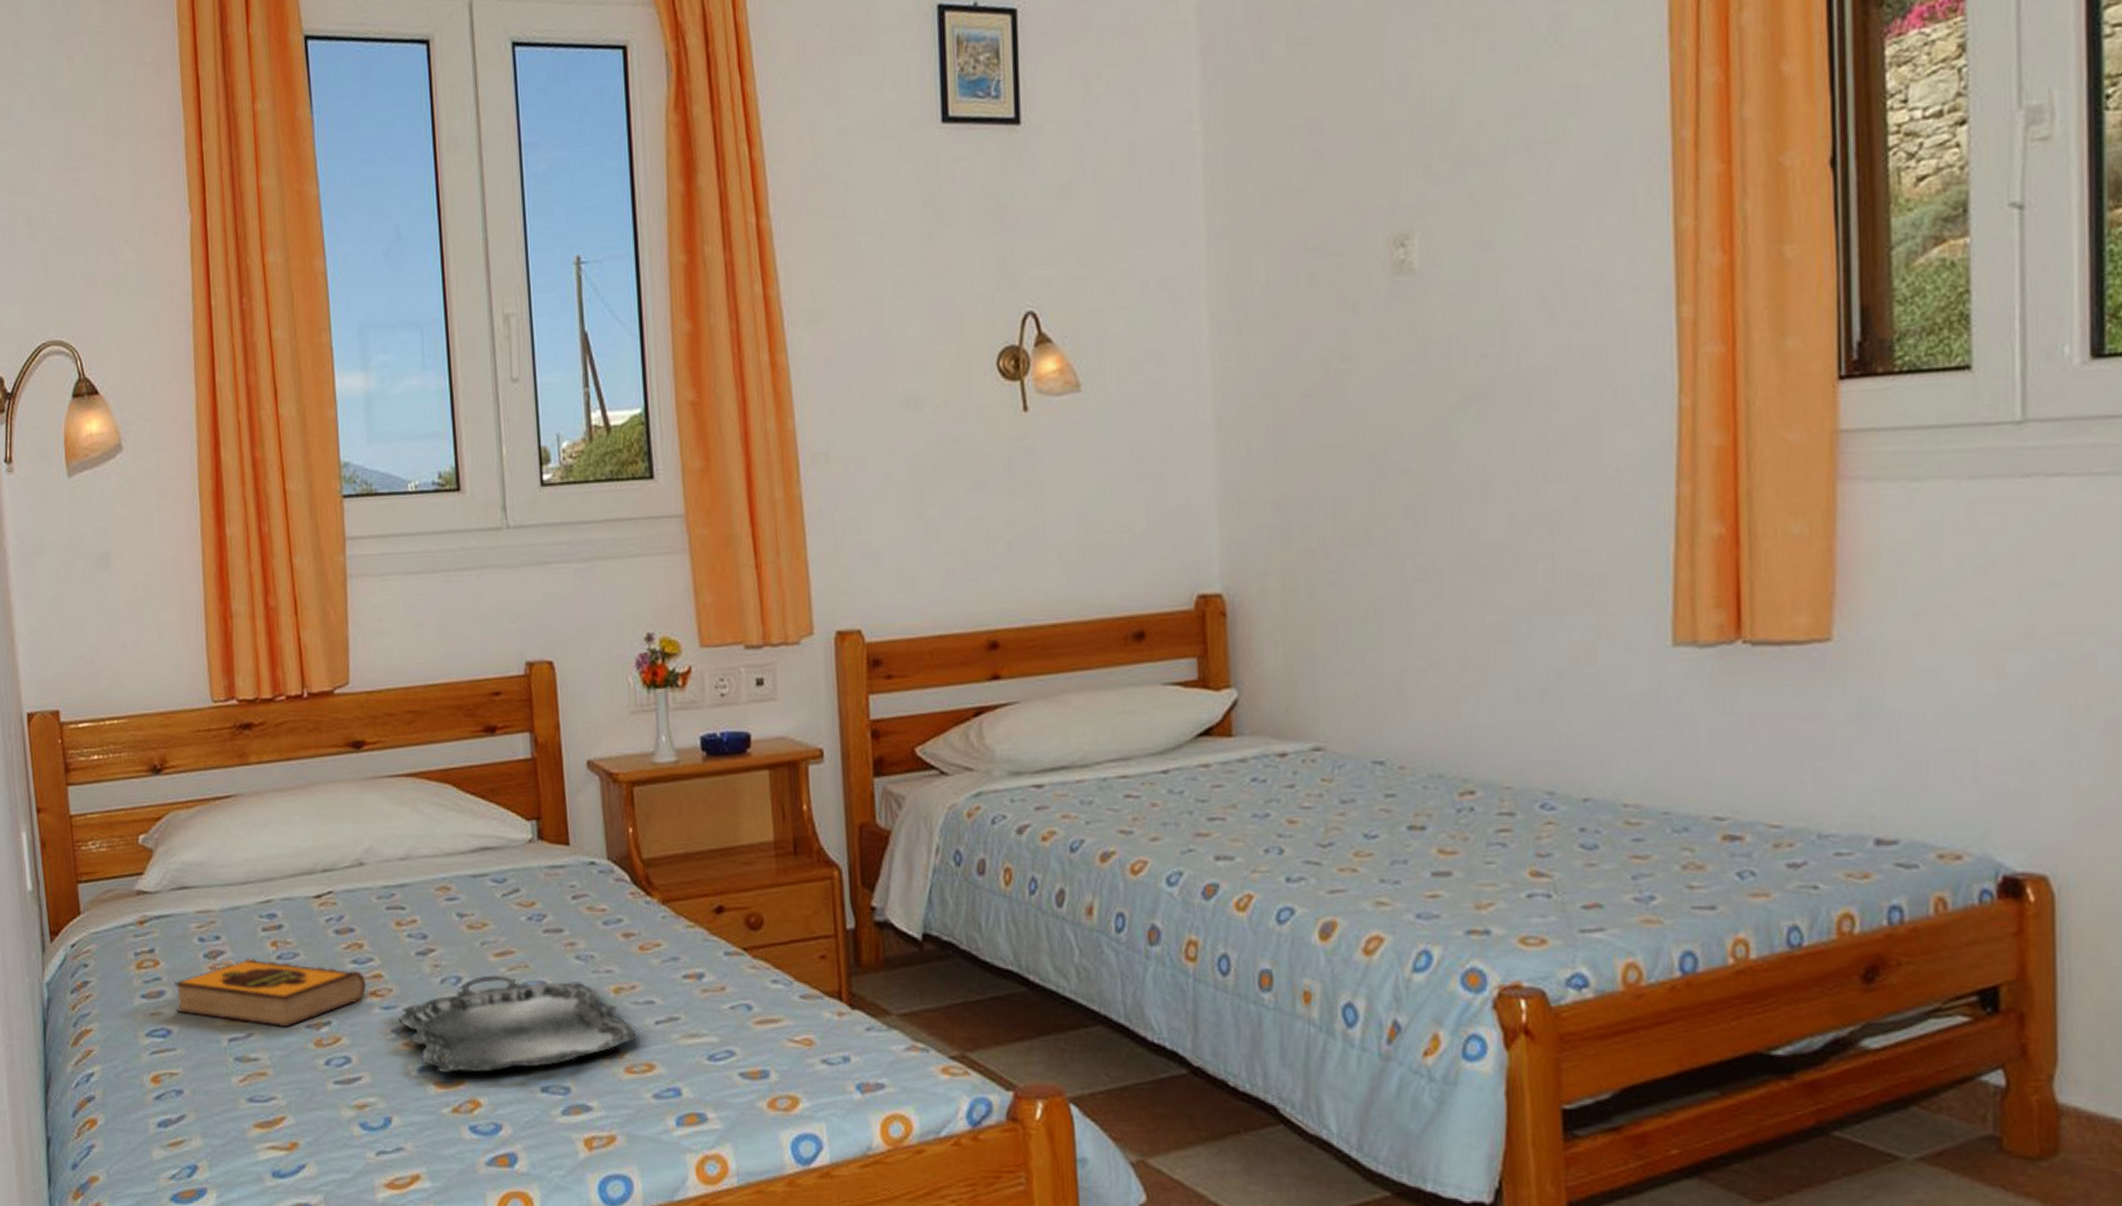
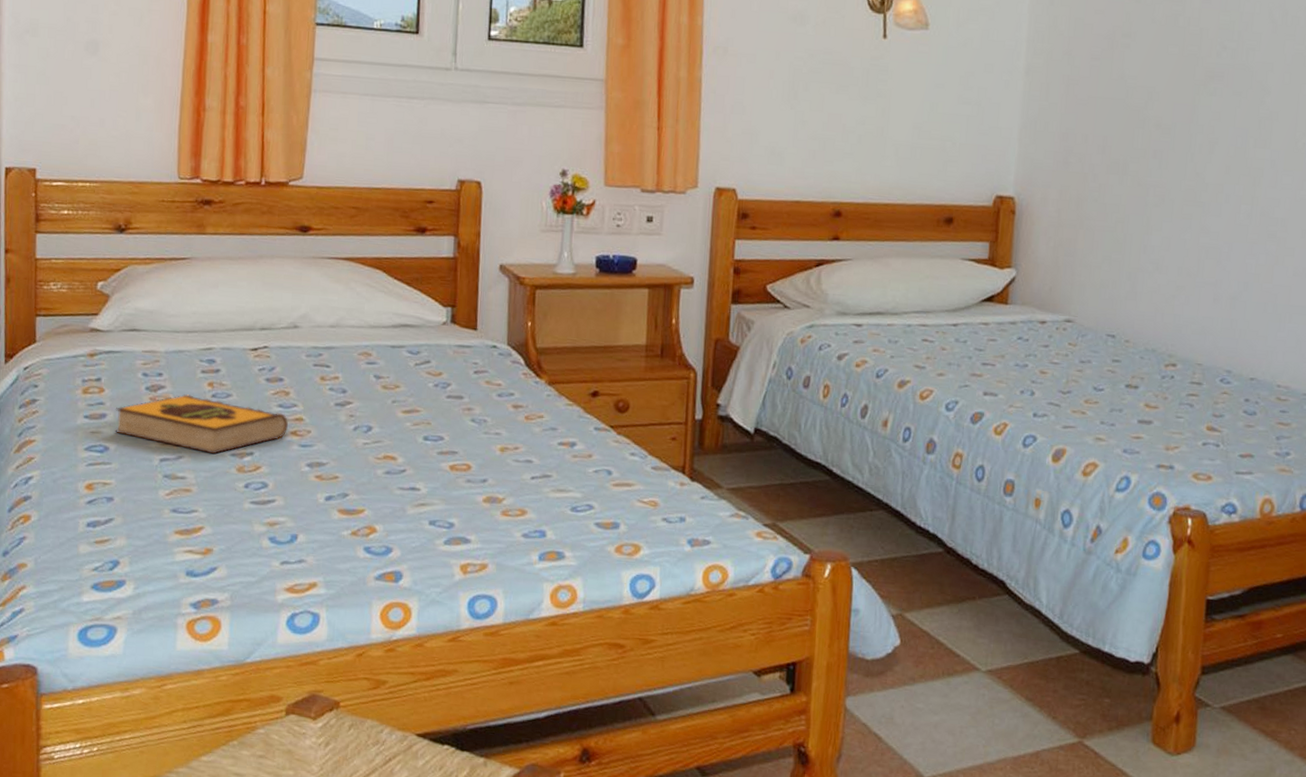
serving tray: present [399,976,638,1074] -> none [313,428,515,506]

